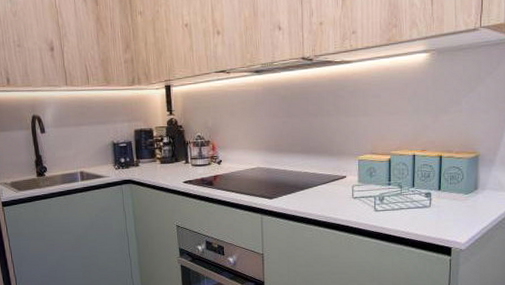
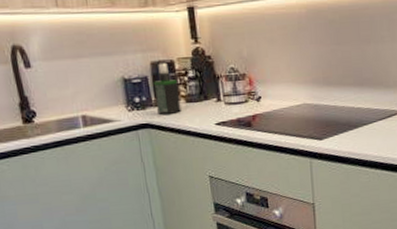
spray bottle: none [135,130,157,173] -> present [153,62,181,115]

